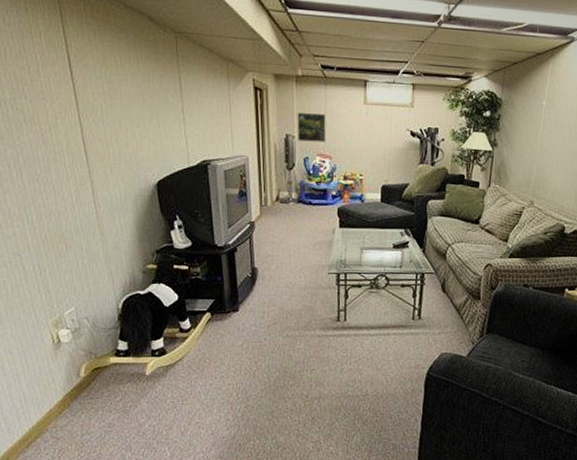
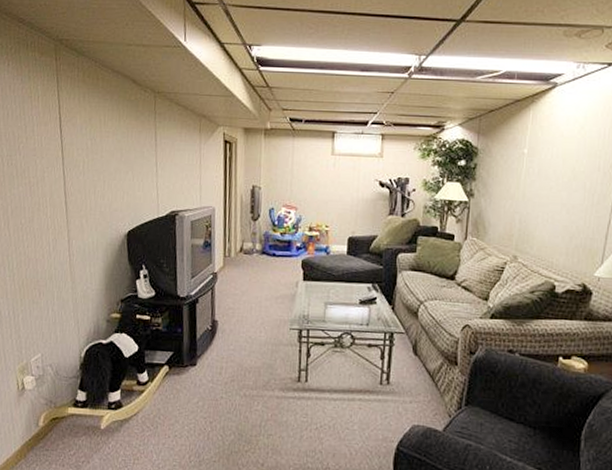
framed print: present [297,113,326,142] -> none [264,164,293,193]

